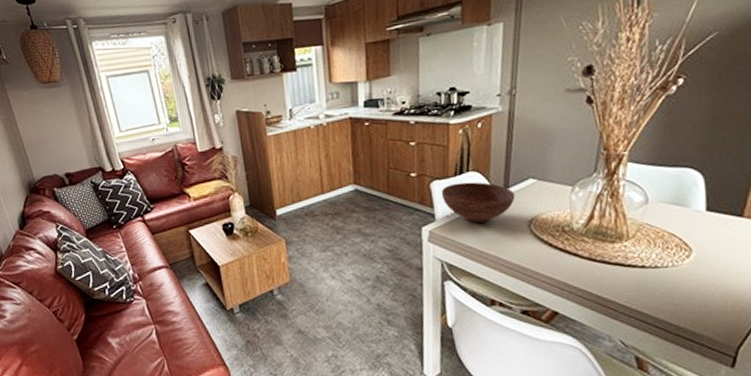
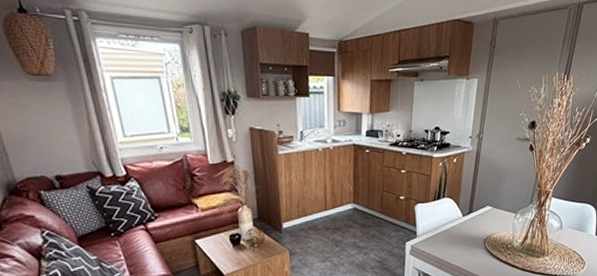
bowl: present [441,182,515,223] -> none [422,206,476,239]

